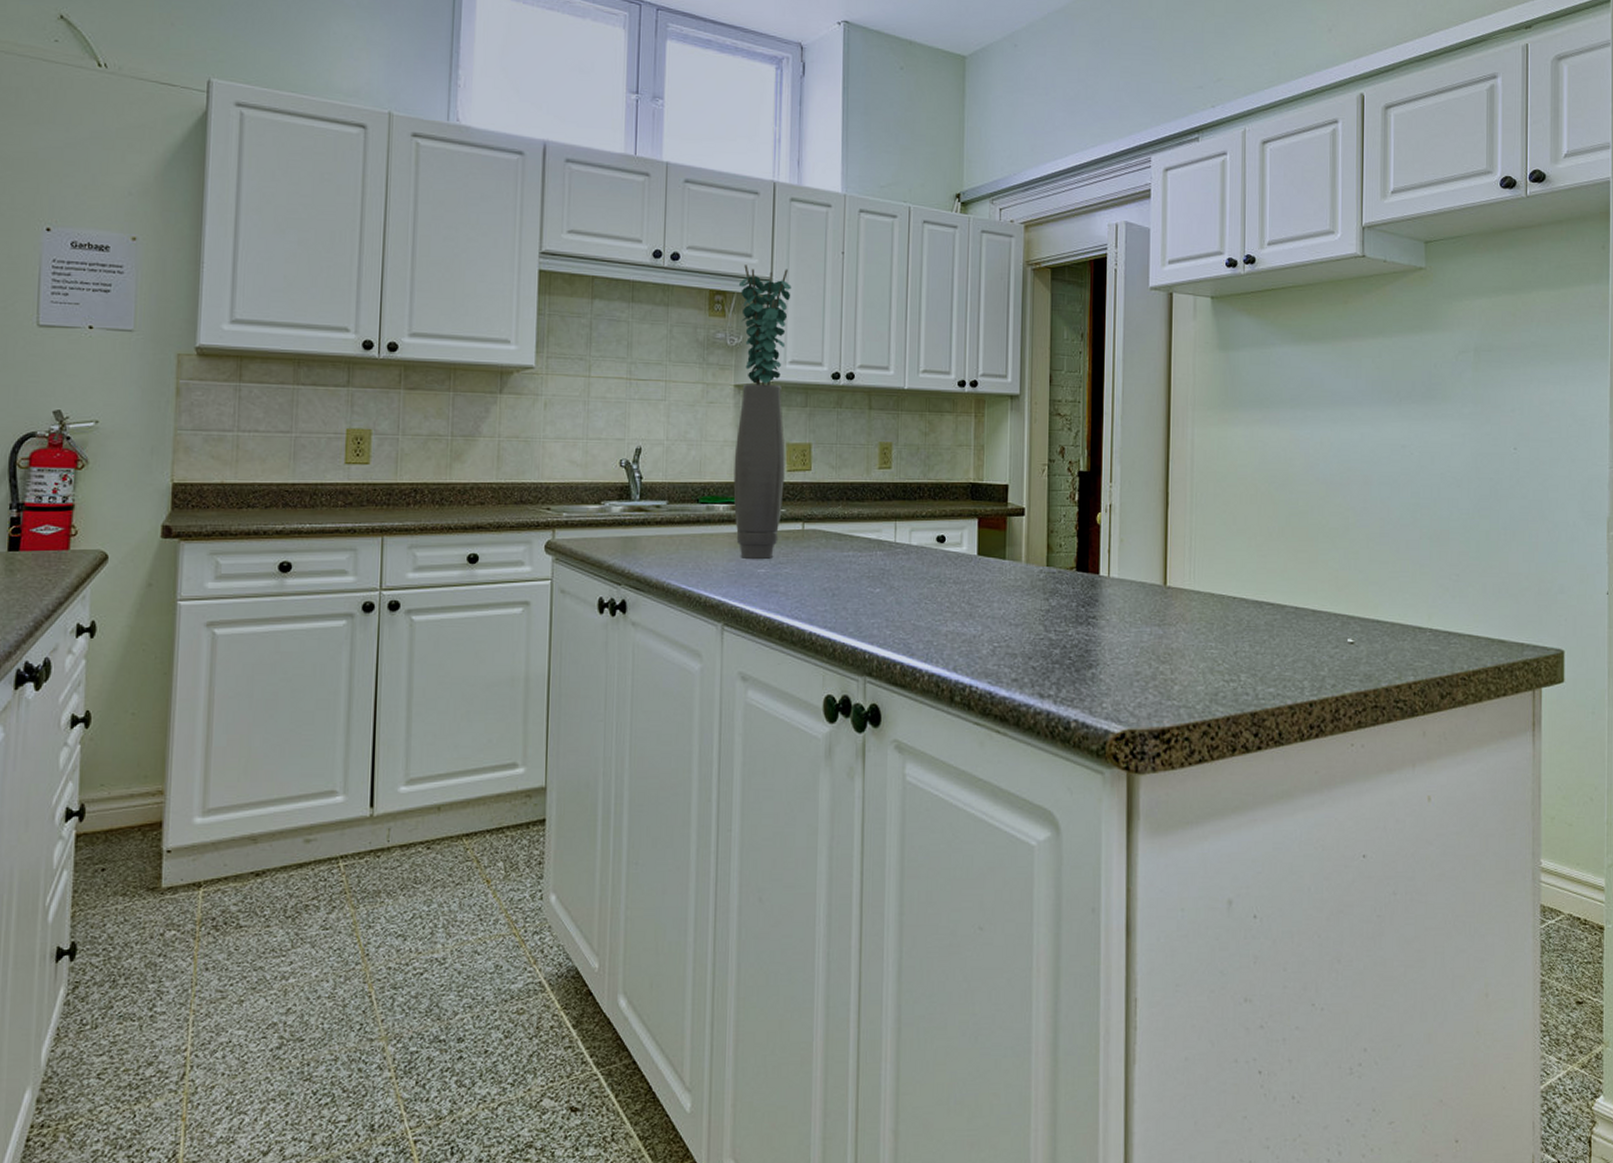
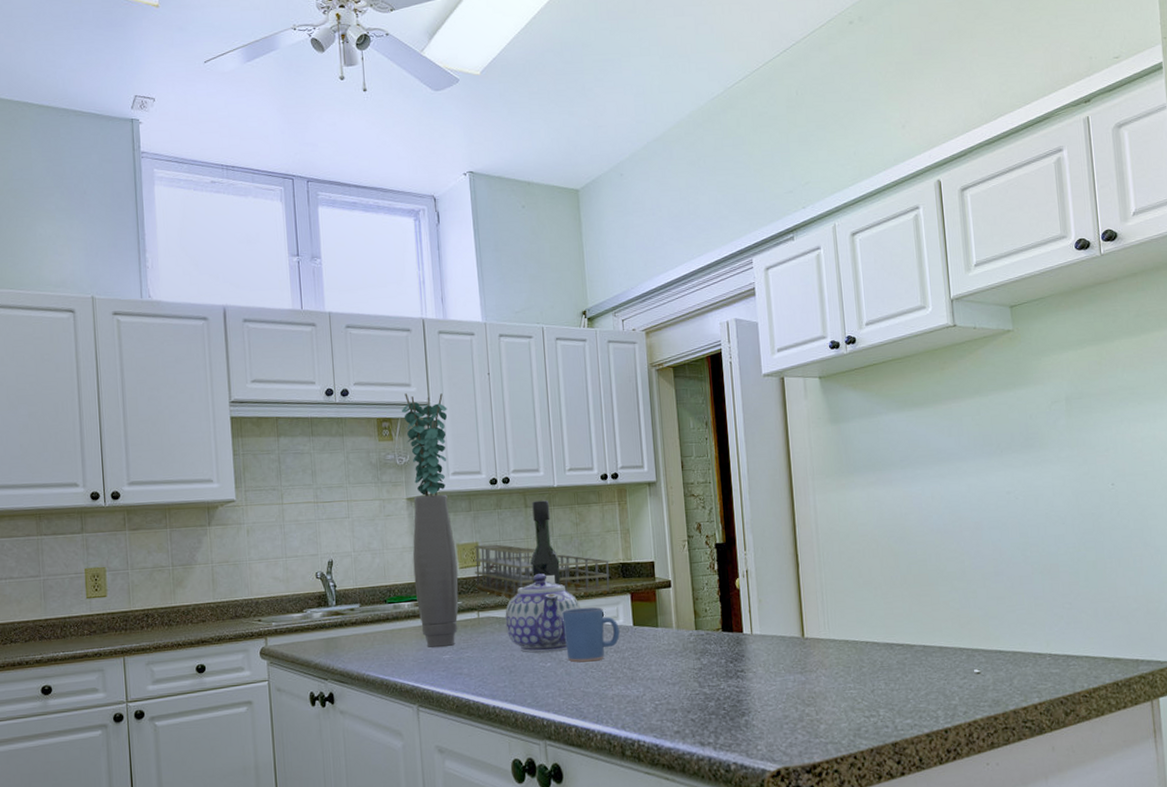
dish rack: none [804,447,958,517] -> present [474,544,610,599]
teapot: none [833,486,921,576] -> present [505,573,581,653]
bottle: none [867,403,903,501] -> present [529,500,561,585]
mug: none [898,529,962,592] -> present [562,607,620,663]

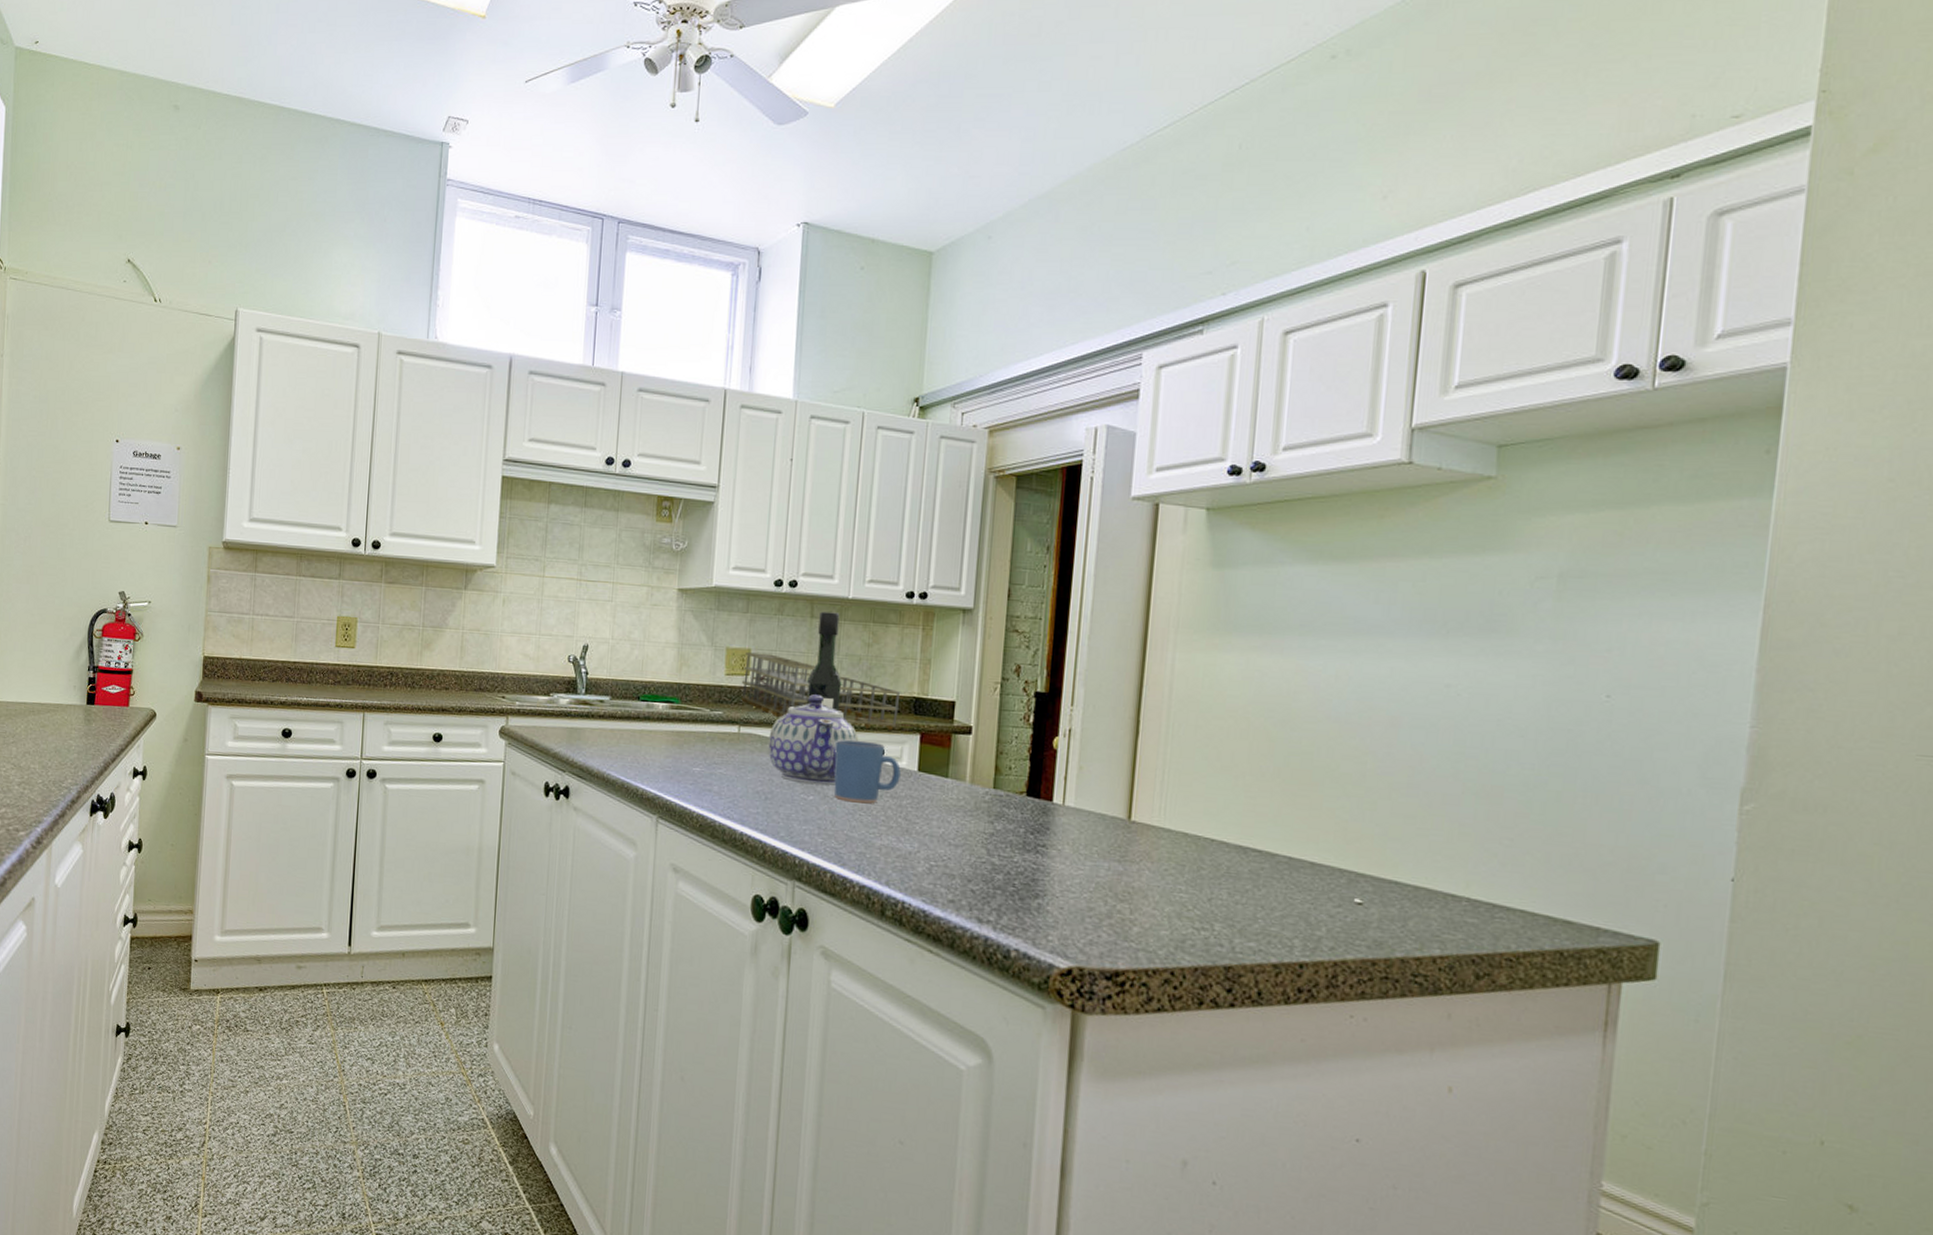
vase: present [401,393,459,648] -> none [672,471,738,759]

